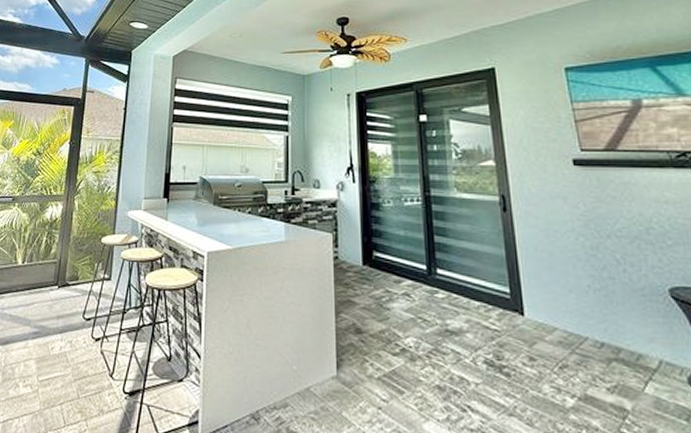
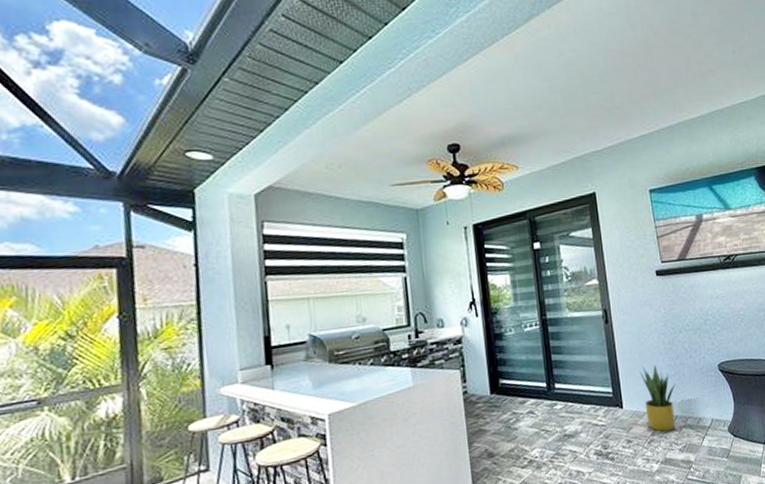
planter: none [548,271,602,361] -> present [639,365,676,432]

